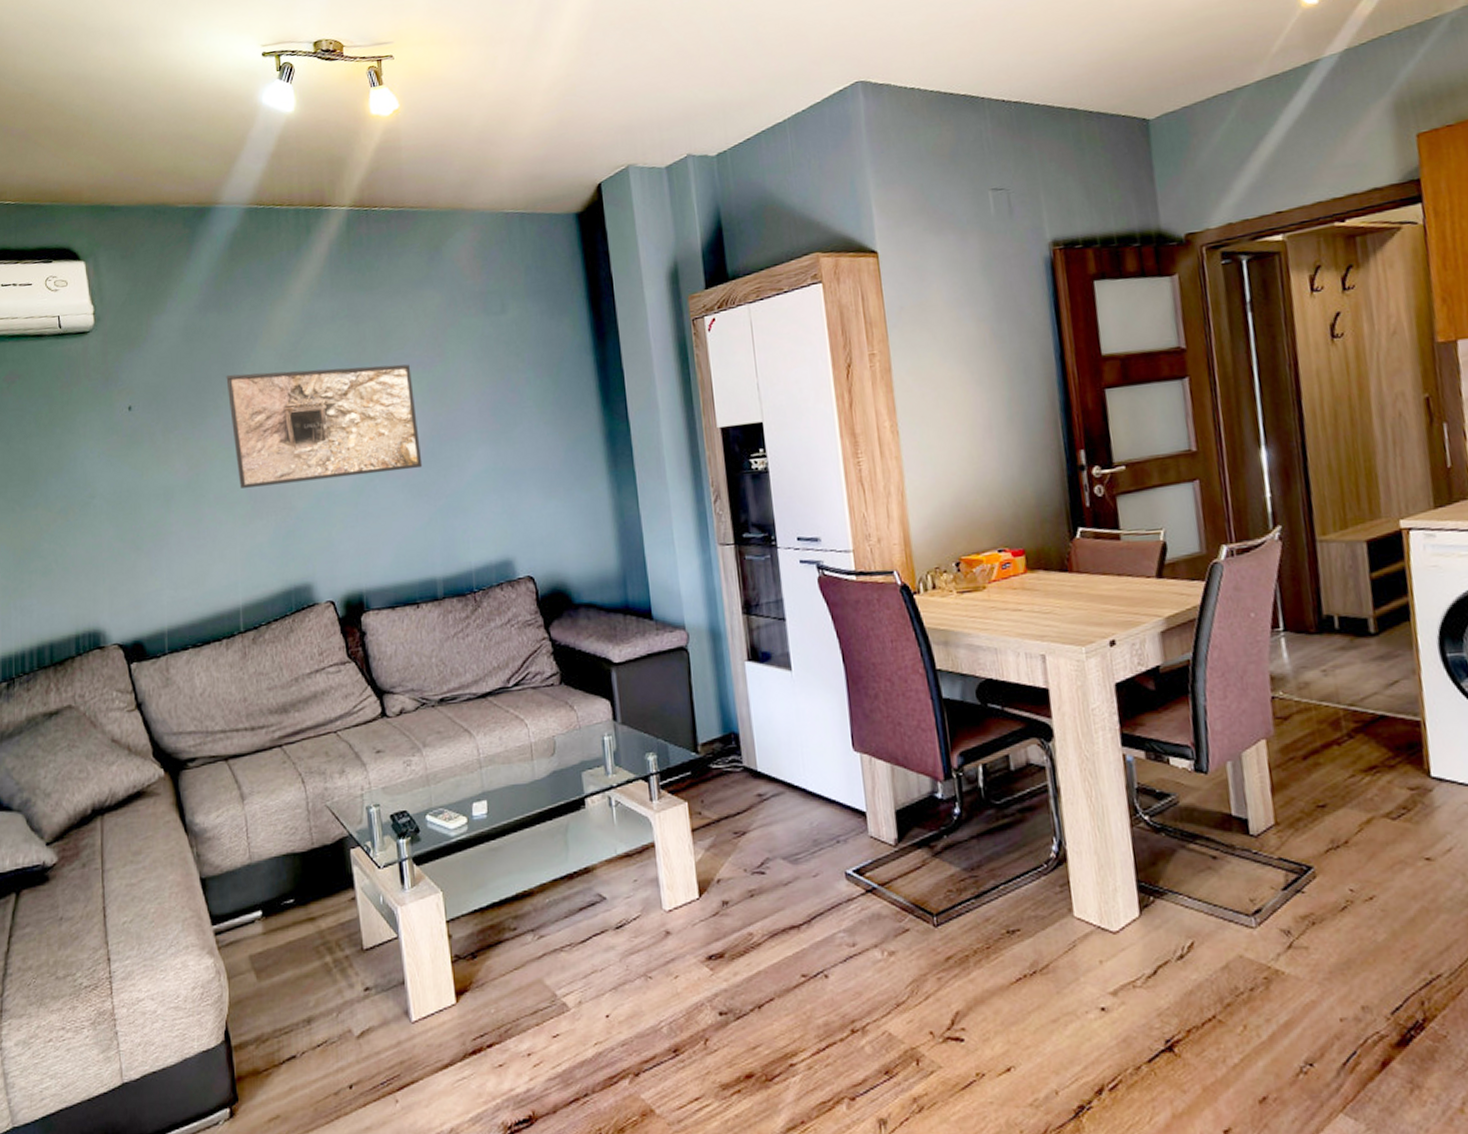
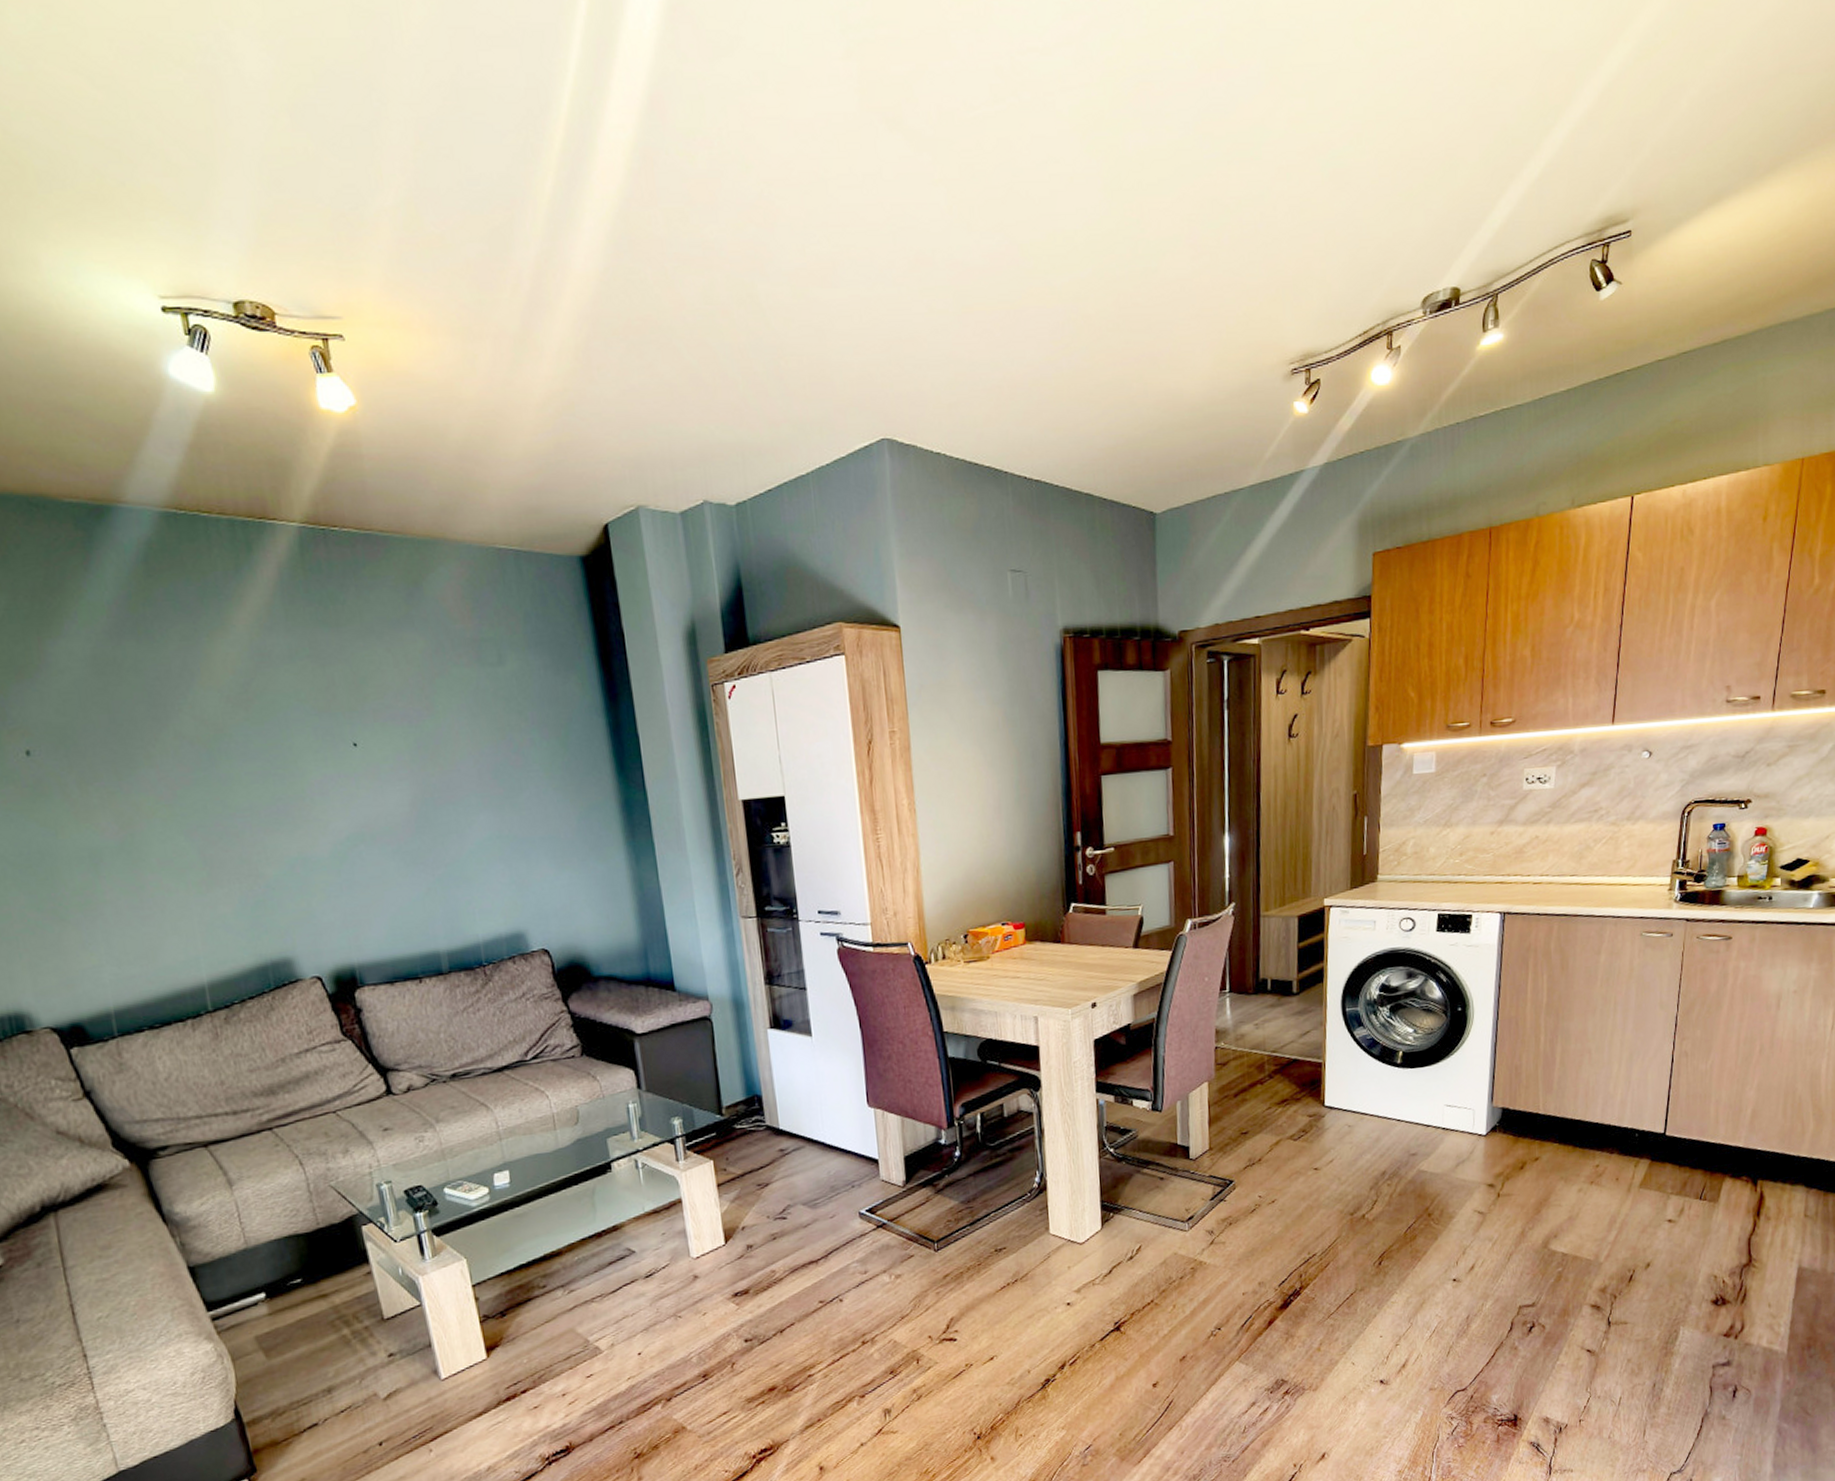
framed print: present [226,364,423,488] -> none [157,716,416,852]

